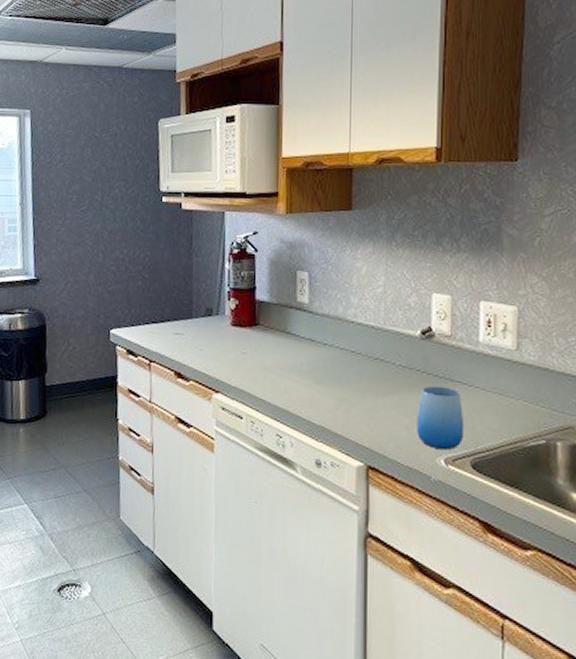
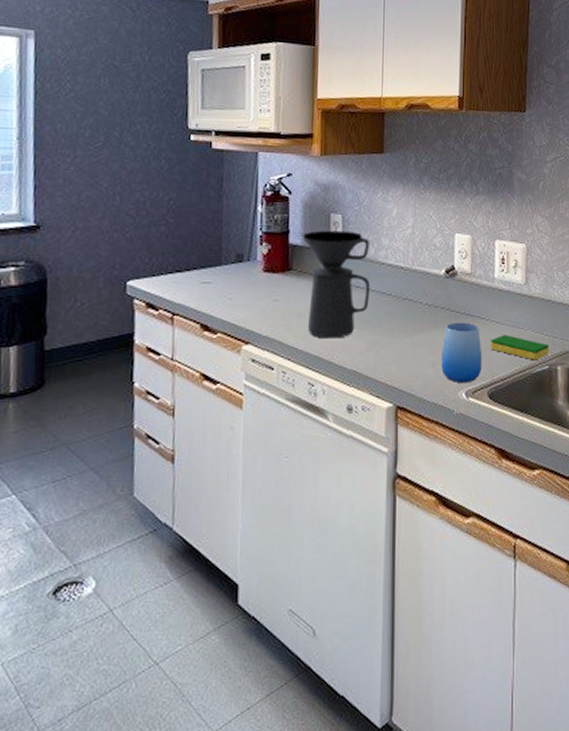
coffee maker: none [269,287,338,394] -> present [303,230,370,339]
dish sponge: none [474,403,546,433] -> present [491,335,549,361]

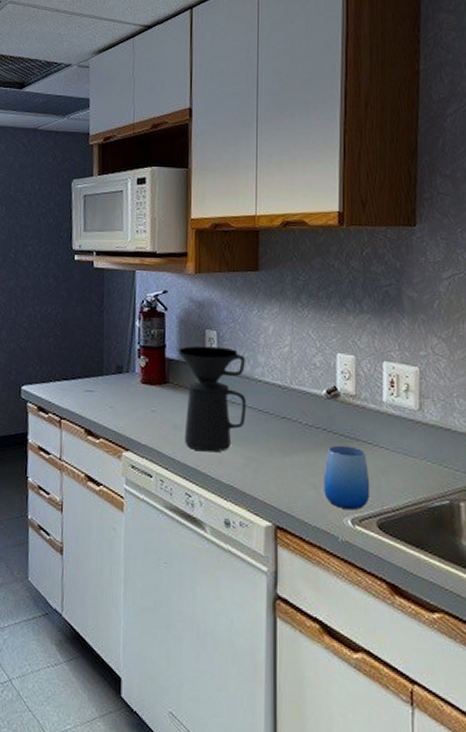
dish sponge: present [491,335,549,361] -> none [379,463,449,494]

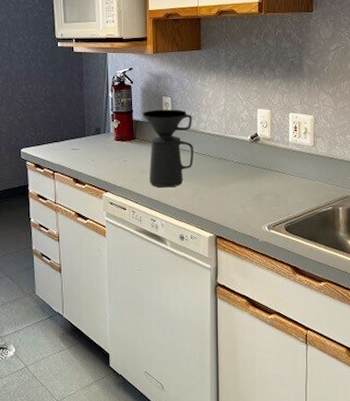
cup: present [324,445,370,510] -> none [249,175,280,220]

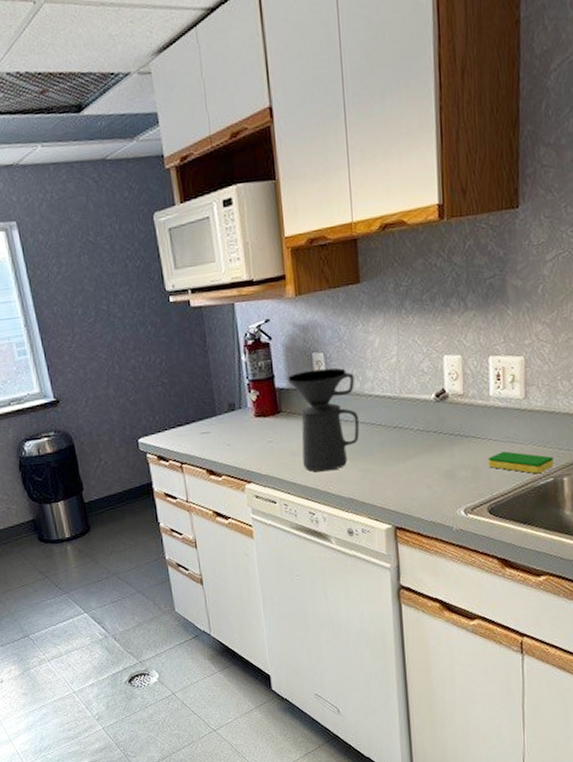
dish sponge: none [286,184,332,203] -> present [488,451,553,474]

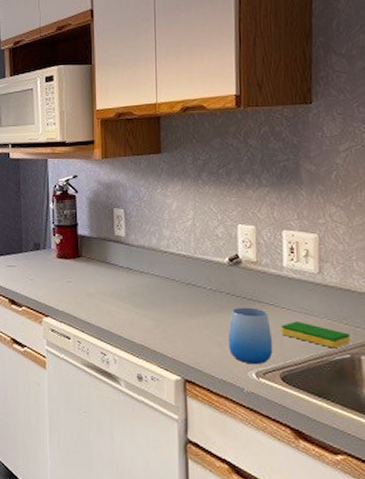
coffee maker: present [288,367,360,472] -> none [90,223,154,316]
cup: none [437,443,481,502] -> present [228,307,273,365]

